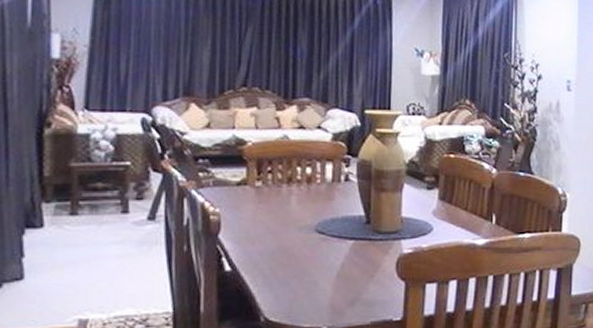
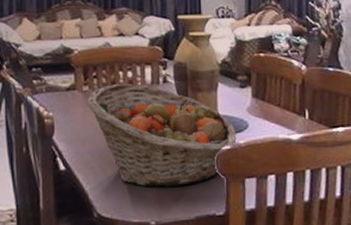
fruit basket: none [260,180,420,291] -> present [88,83,237,187]

